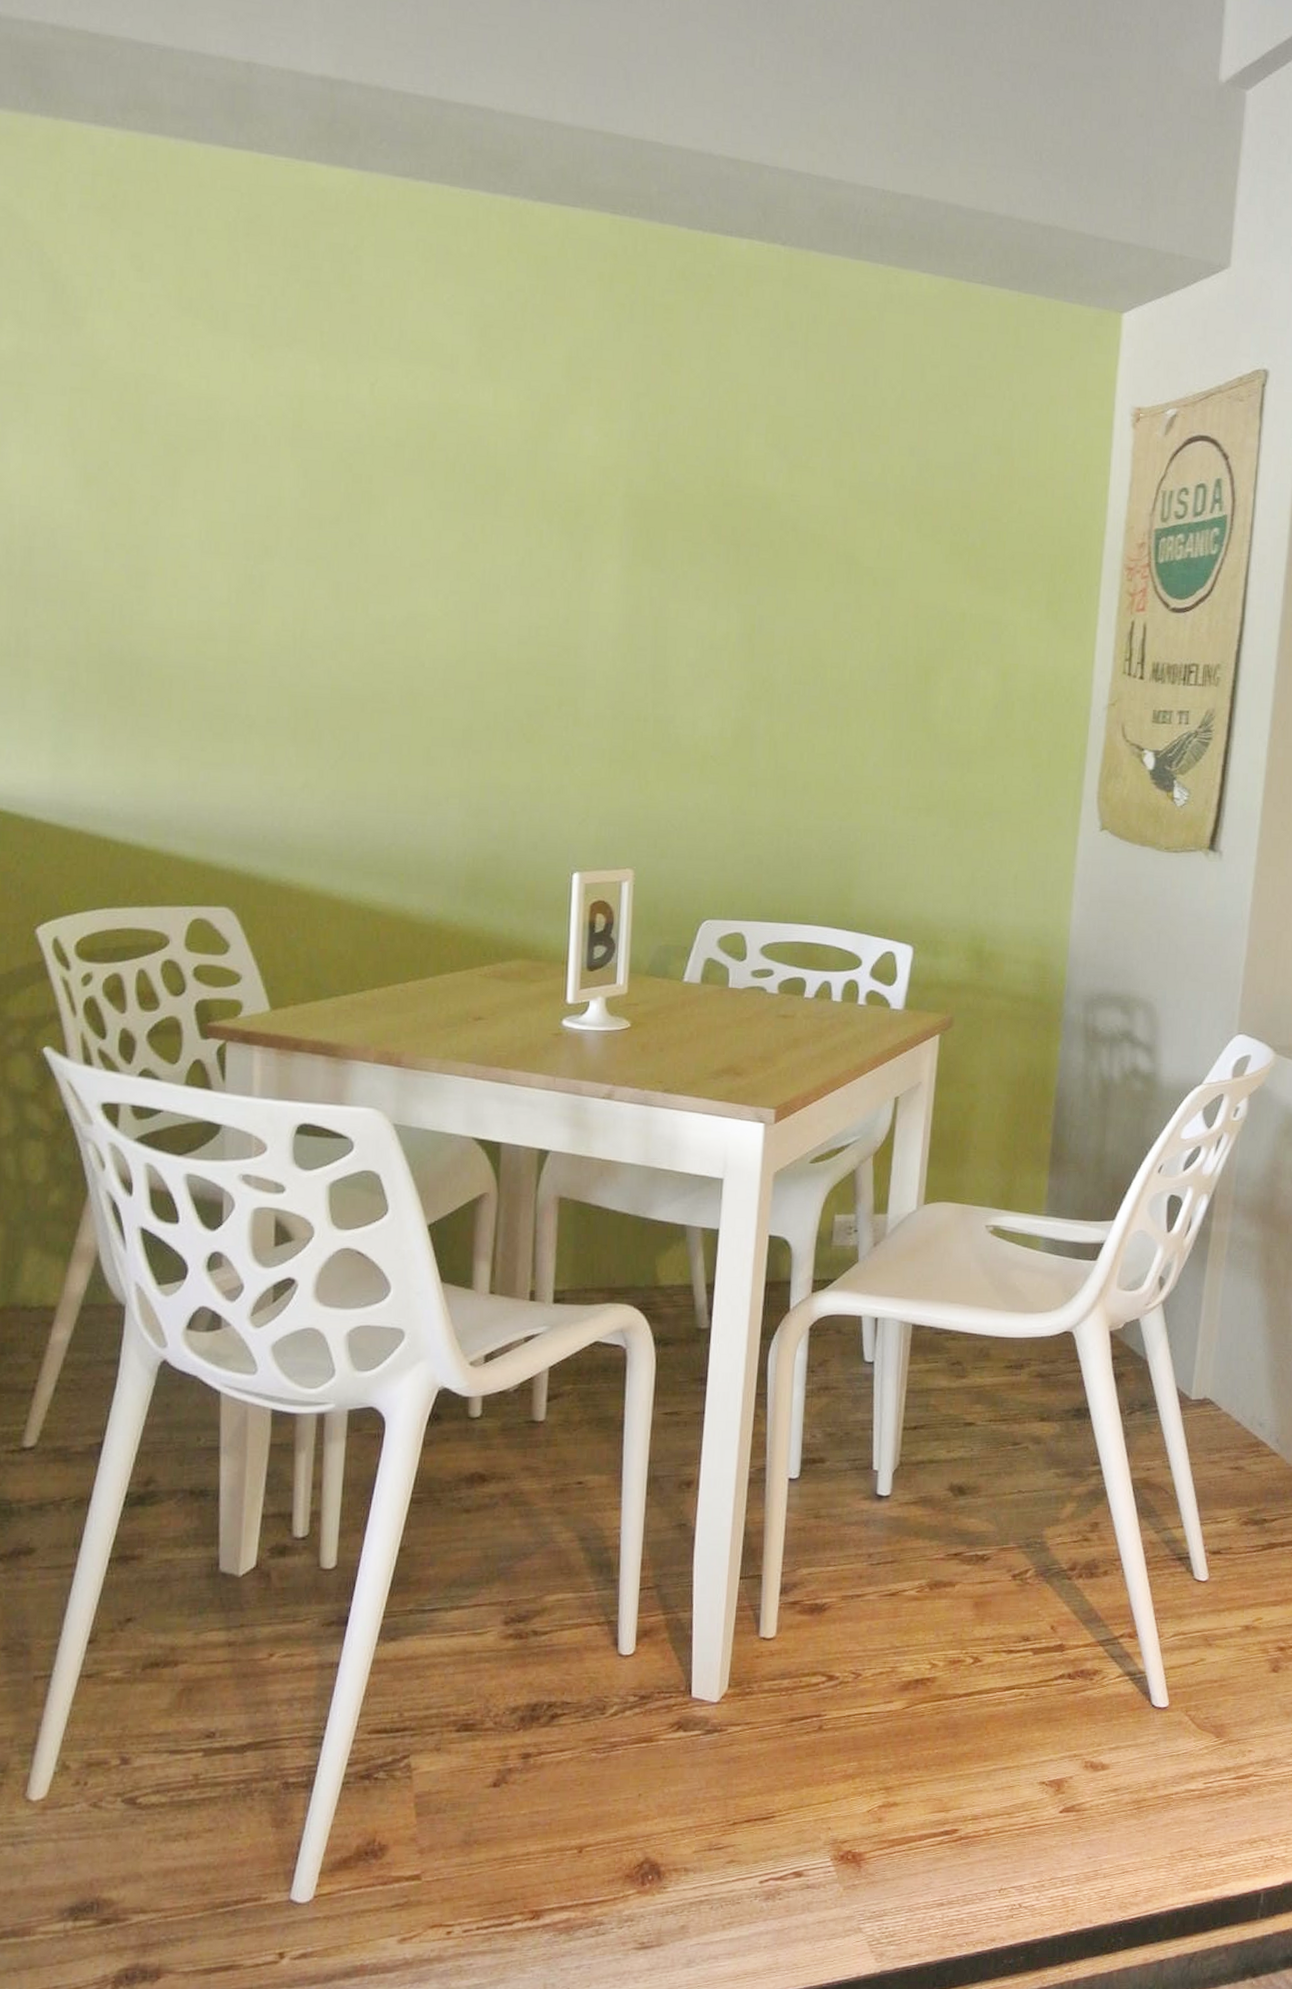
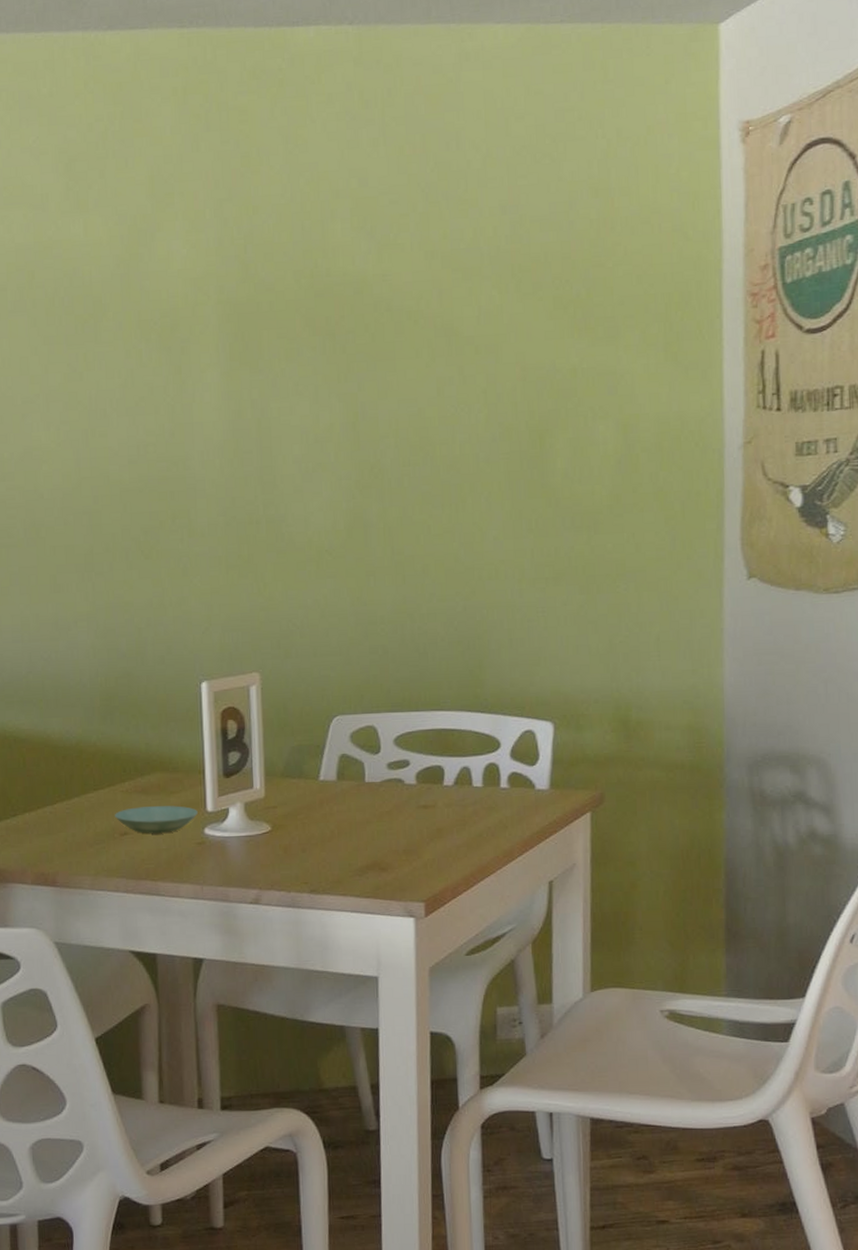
saucer: none [469,992,557,1021] -> present [114,805,198,833]

